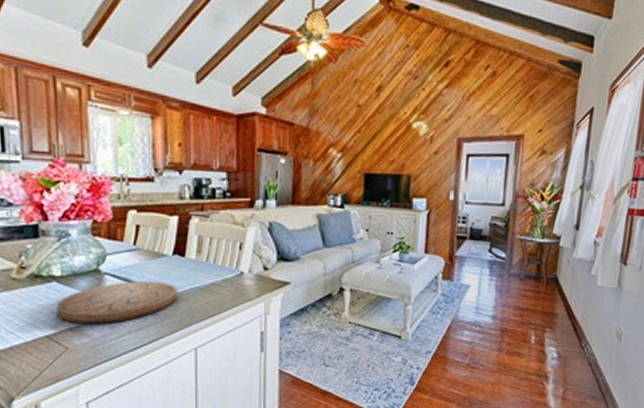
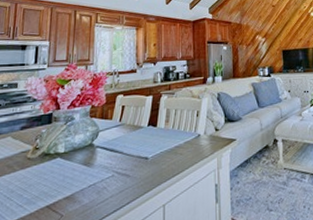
cutting board: present [56,280,177,325] -> none [57,149,150,193]

